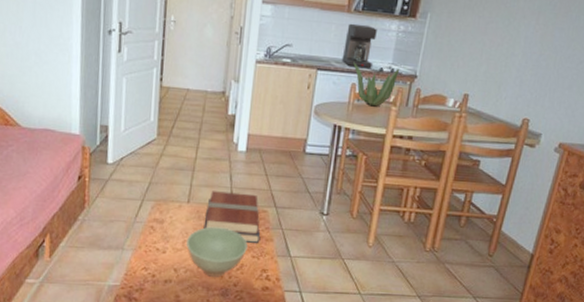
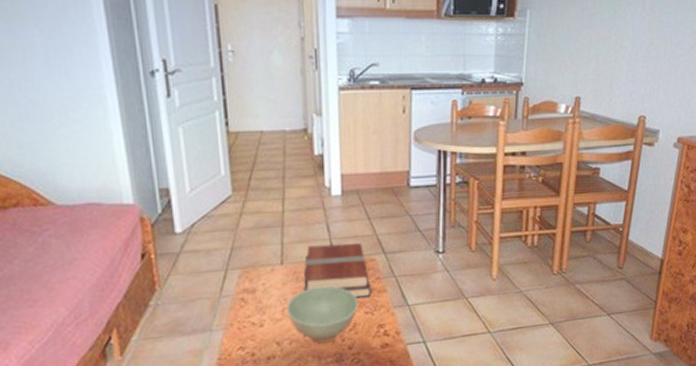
coffee maker: present [341,24,377,69] -> none [437,32,473,82]
plant: present [353,62,400,108] -> none [451,76,504,126]

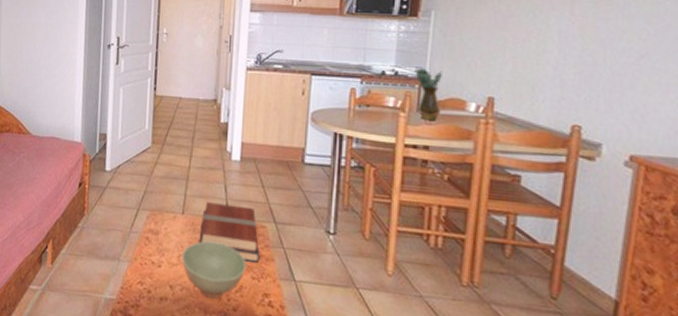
vase: none [512,70,537,127] -> present [415,65,442,122]

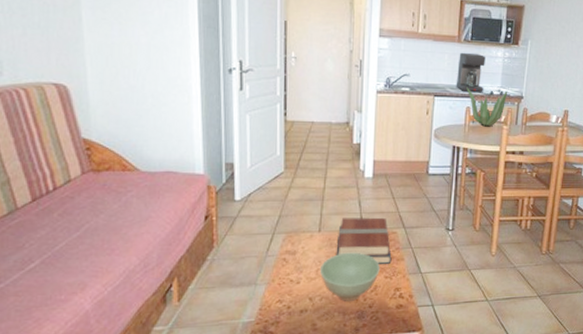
coffee maker: none [337,27,374,73] -> present [456,53,485,93]
plant: none [351,66,405,114] -> present [466,87,508,128]
vase: present [415,65,442,122] -> none [515,86,534,131]

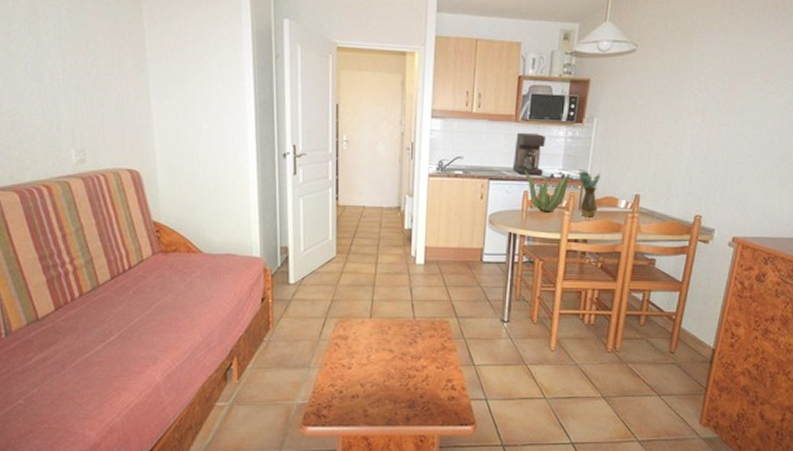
bowl: present [320,252,380,301] -> none [371,340,431,390]
books: present [336,217,392,264] -> none [387,305,444,354]
vase: none [515,86,534,131] -> present [578,168,600,218]

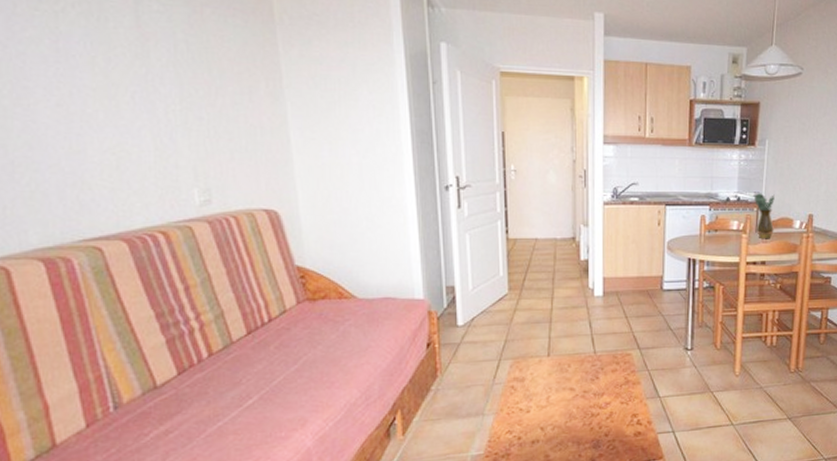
coffee maker: present [512,133,545,176] -> none [688,157,720,200]
plant: present [524,170,570,214] -> none [700,194,746,238]

